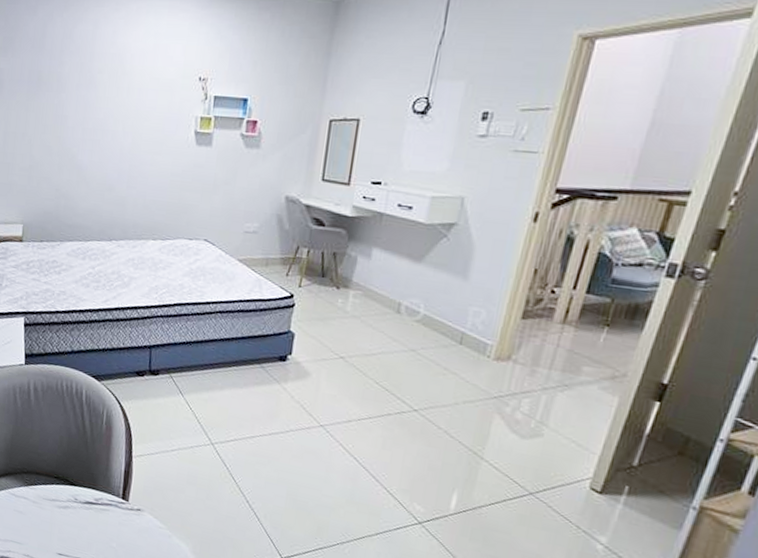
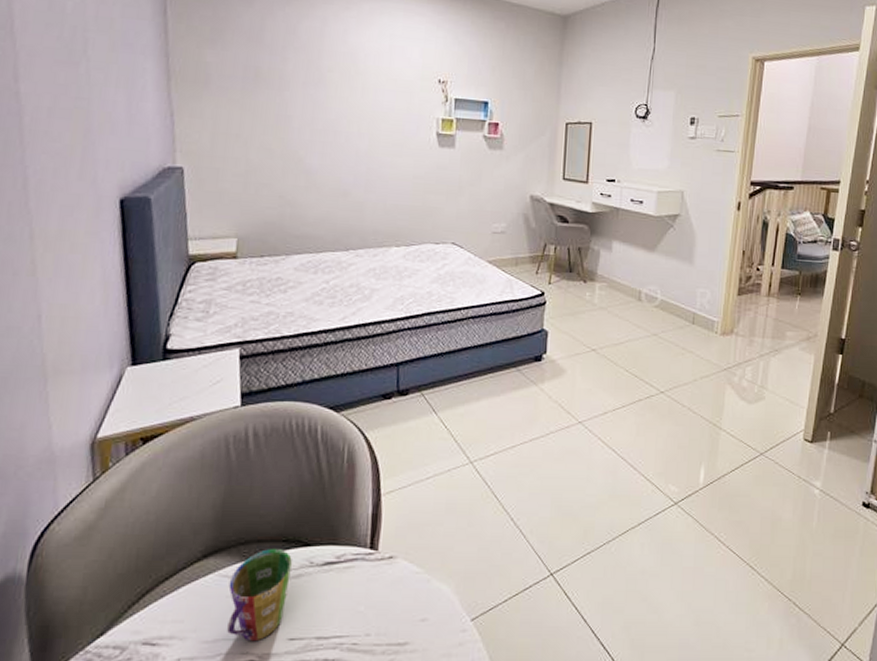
cup: none [14,481,62,549] -> present [227,549,293,642]

